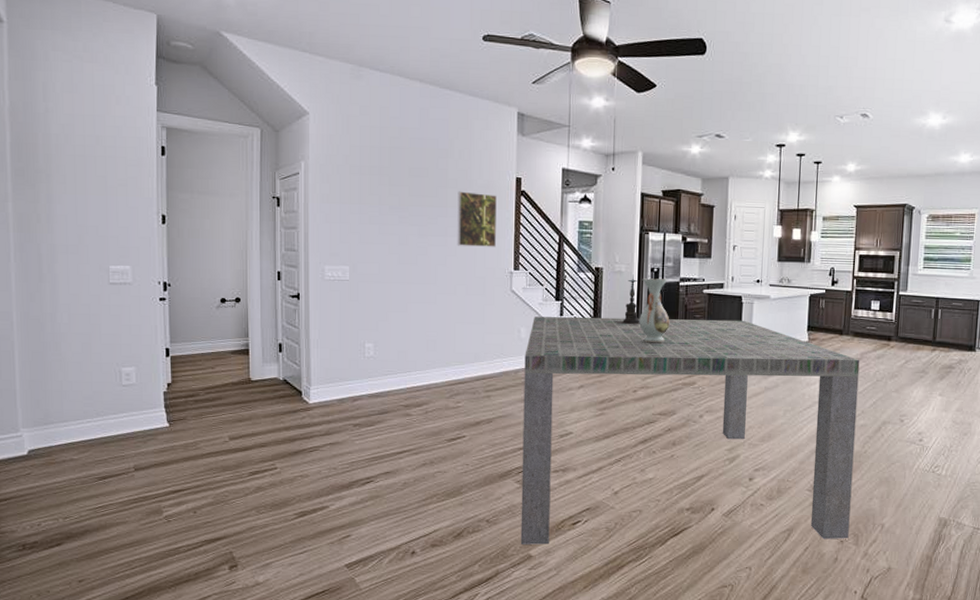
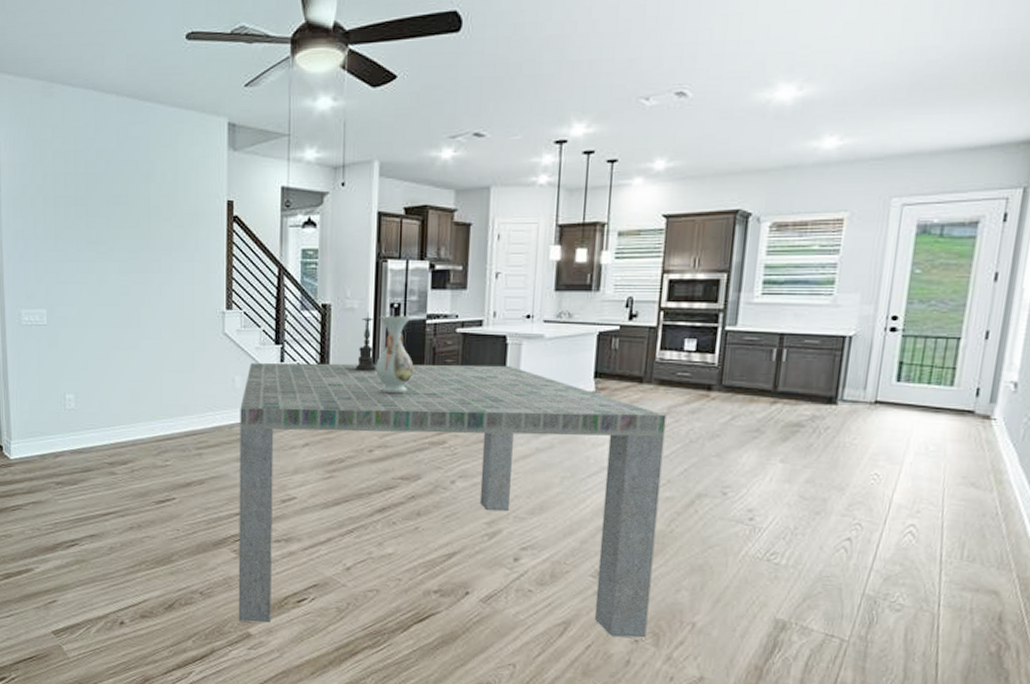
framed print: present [457,191,497,247] -> none [161,220,205,283]

